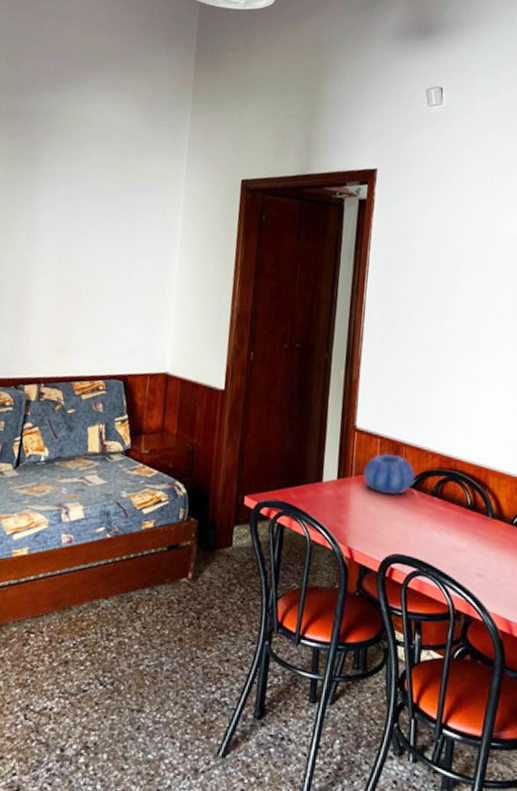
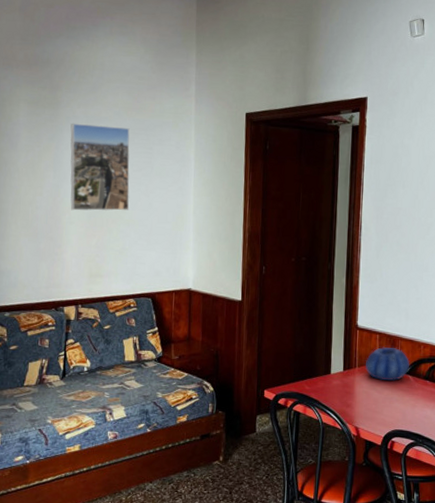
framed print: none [41,181,113,280] -> present [70,123,130,211]

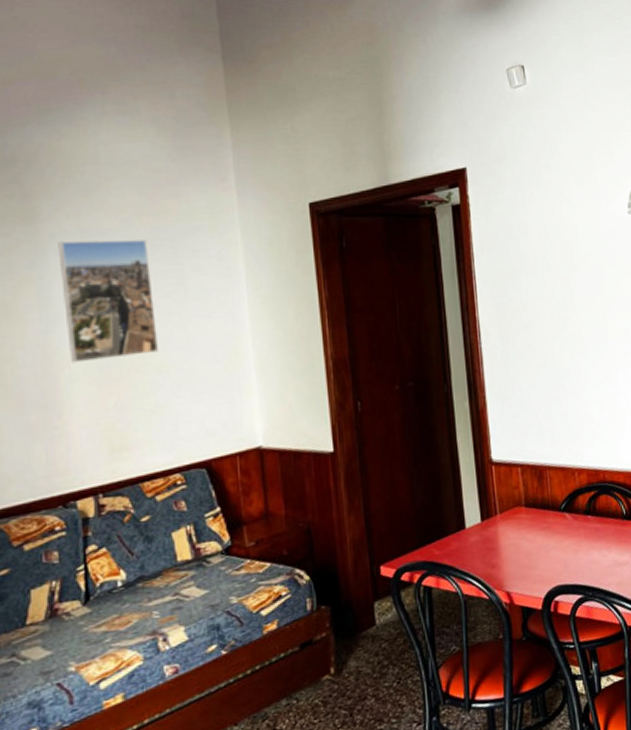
decorative bowl: present [366,346,409,382] -> none [509,481,564,526]

